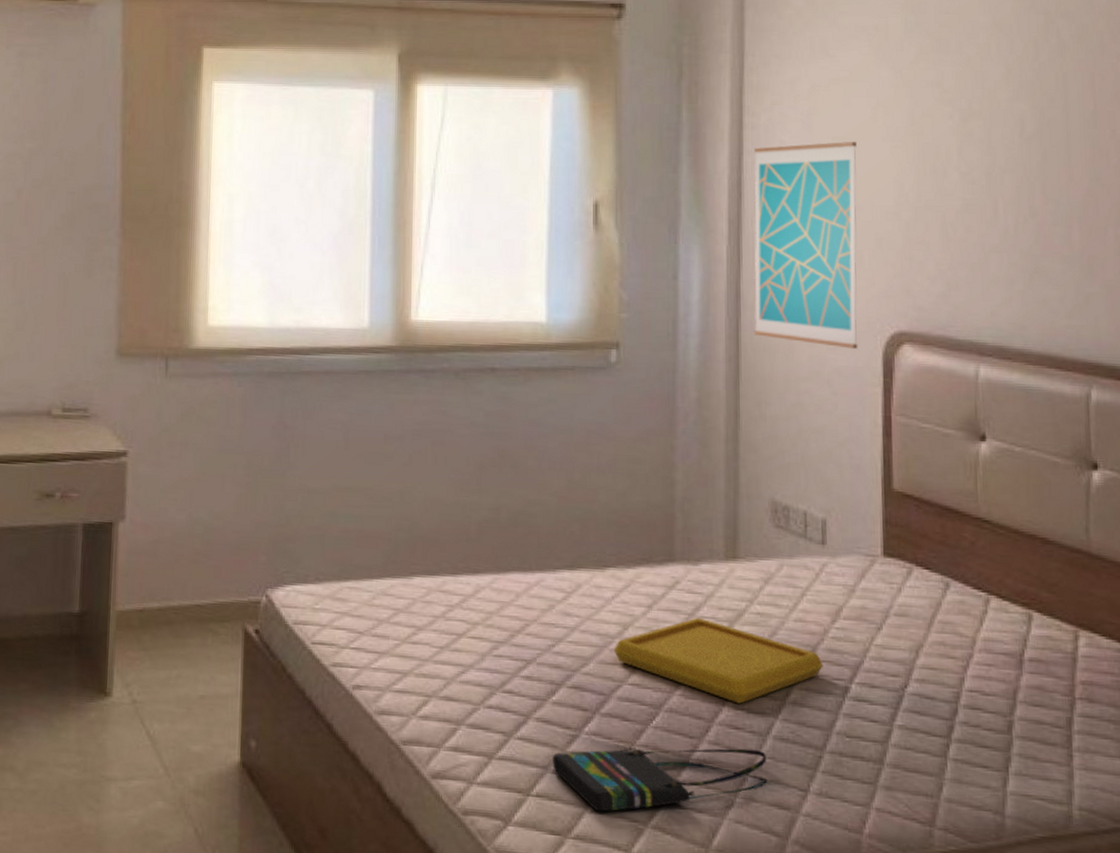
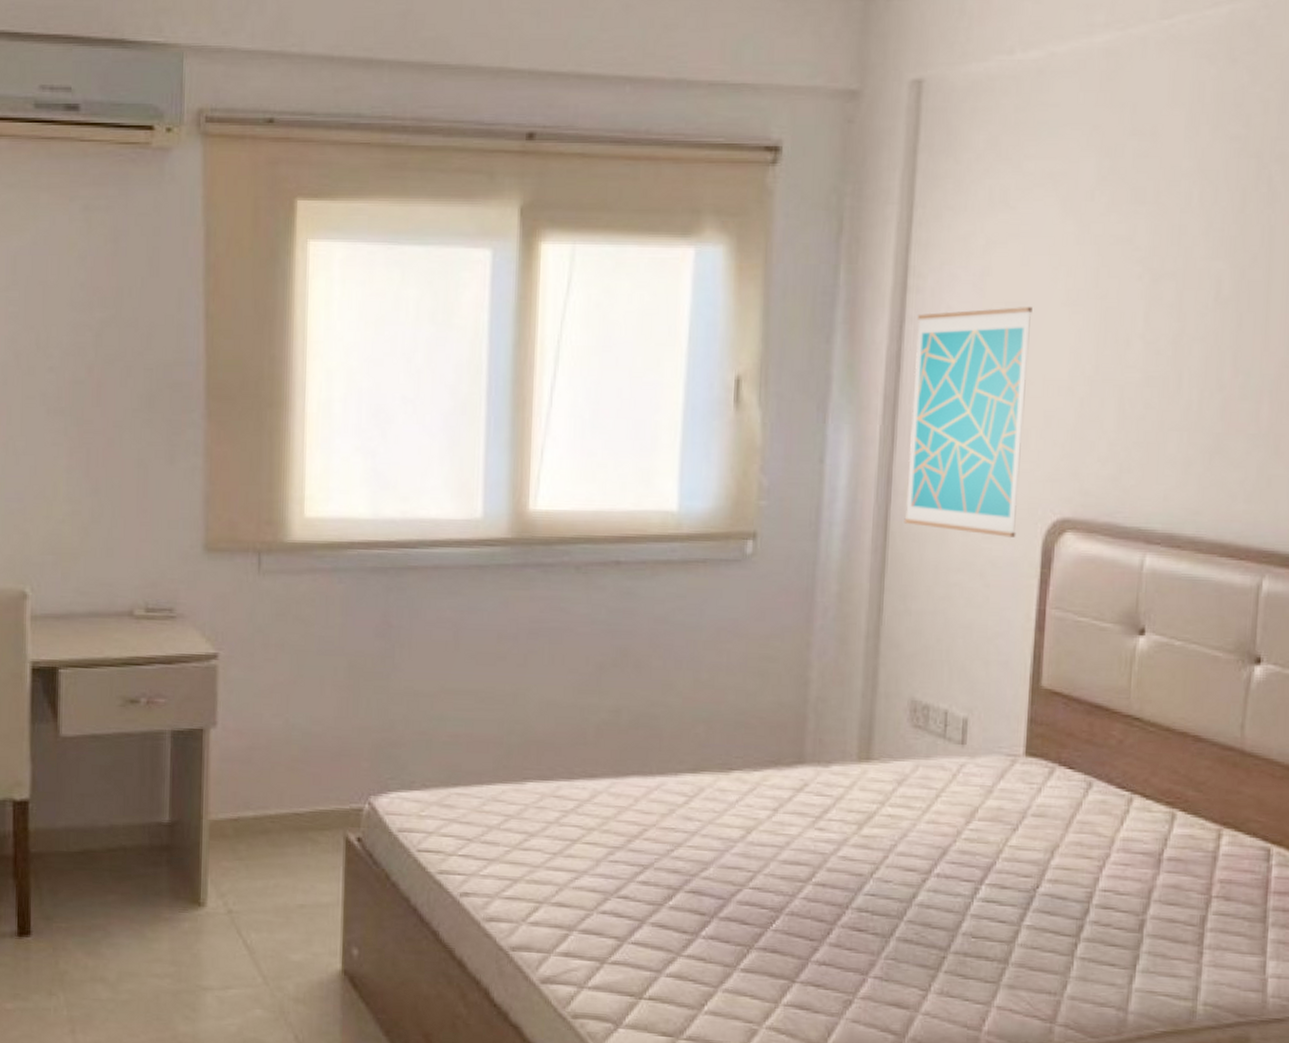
tote bag: present [553,747,766,812] -> none [667,950,888,1014]
serving tray: present [613,617,823,704] -> none [735,820,954,906]

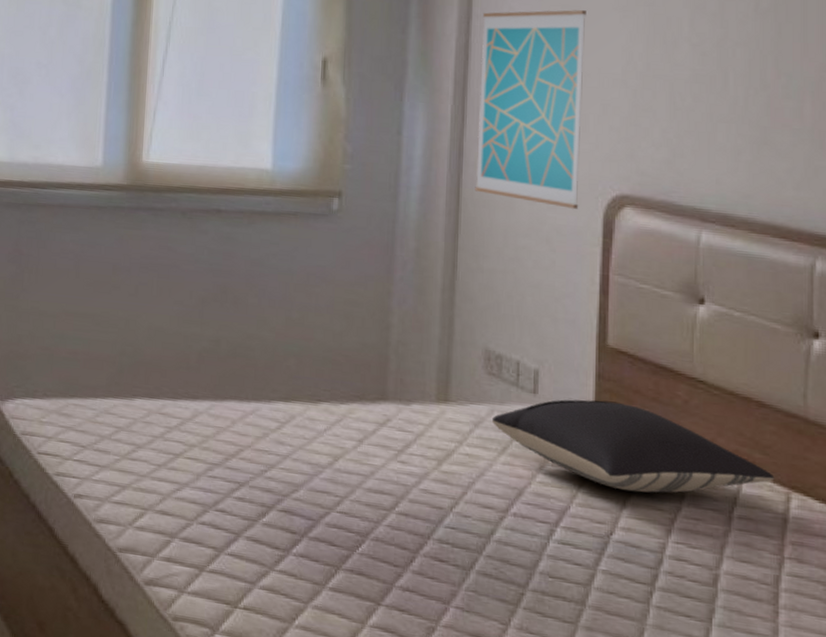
pillow: none [917,746,1207,842] -> present [492,399,775,493]

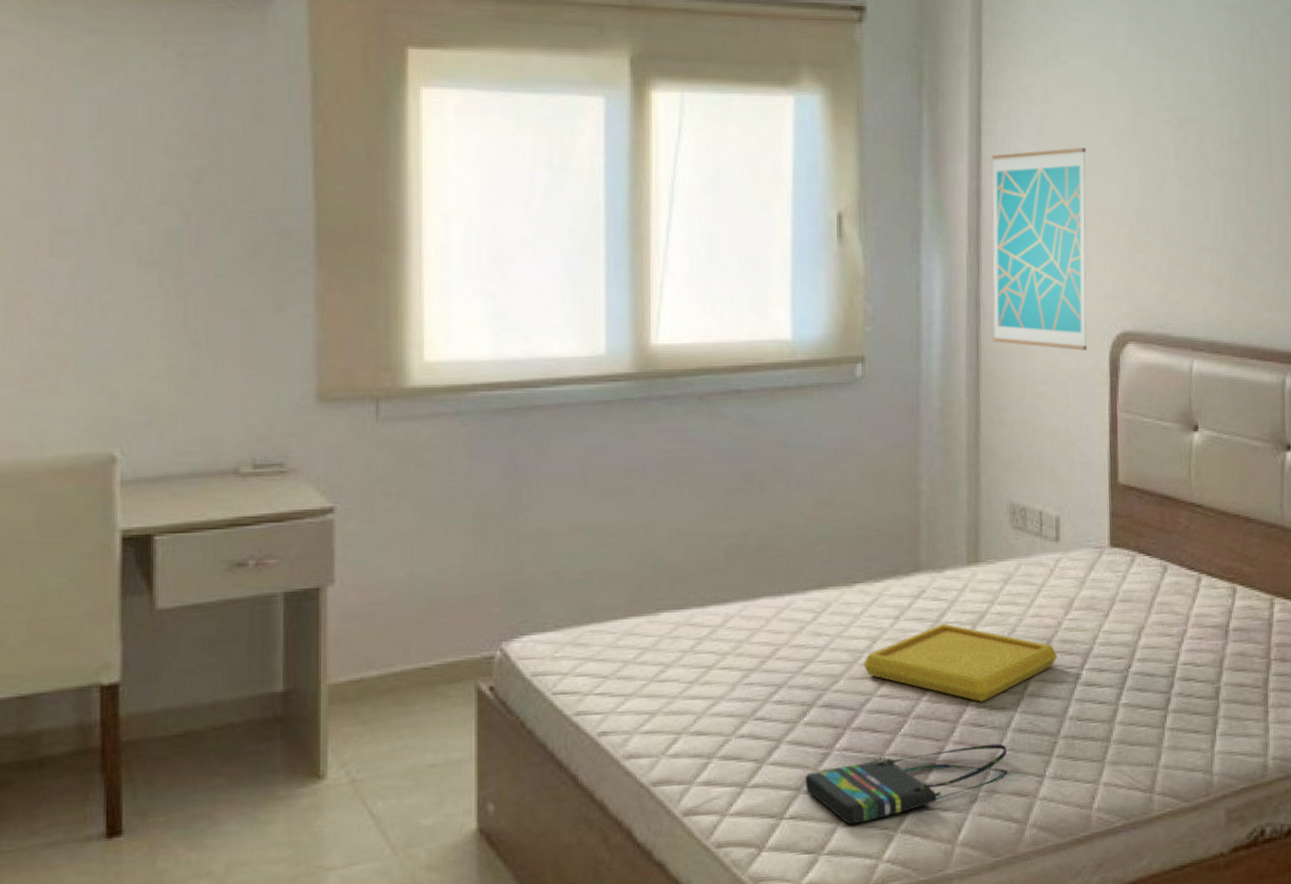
tote bag: none [260,570,469,629] -> present [805,743,1007,825]
serving tray: none [323,454,529,538] -> present [863,623,1057,702]
pillow: present [492,399,775,493] -> none [1020,537,1261,623]

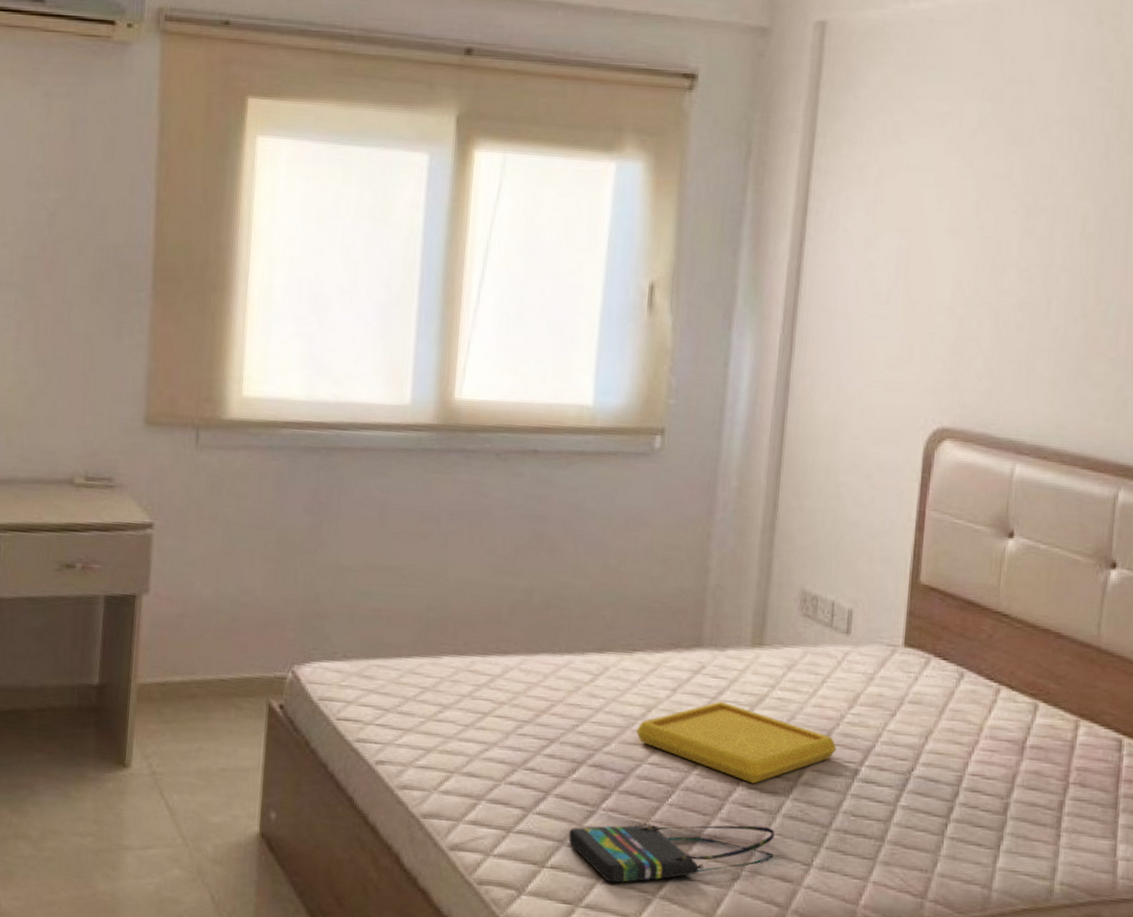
wall art: present [992,148,1088,351] -> none [799,232,919,443]

